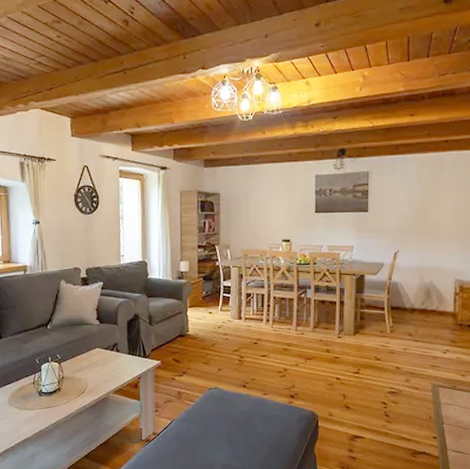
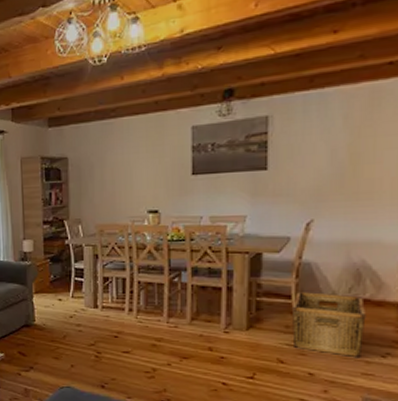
hamper: none [384,305,434,354] -> present [291,292,367,358]

